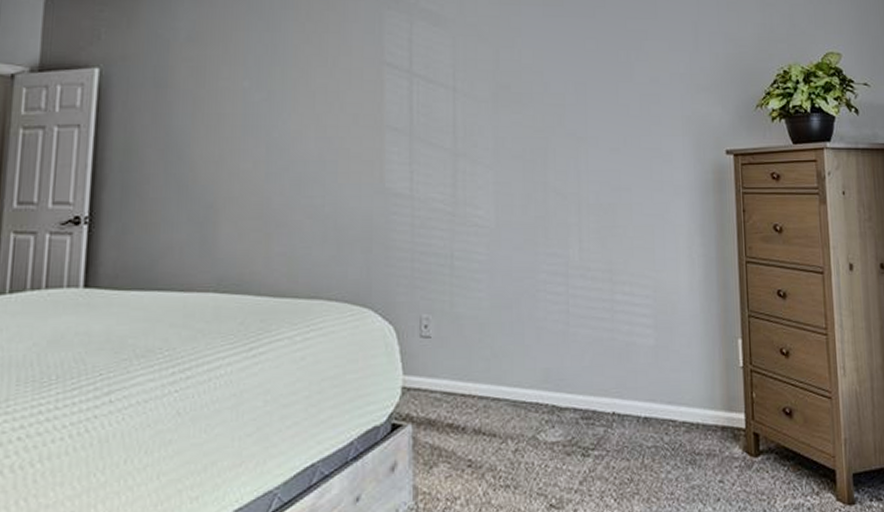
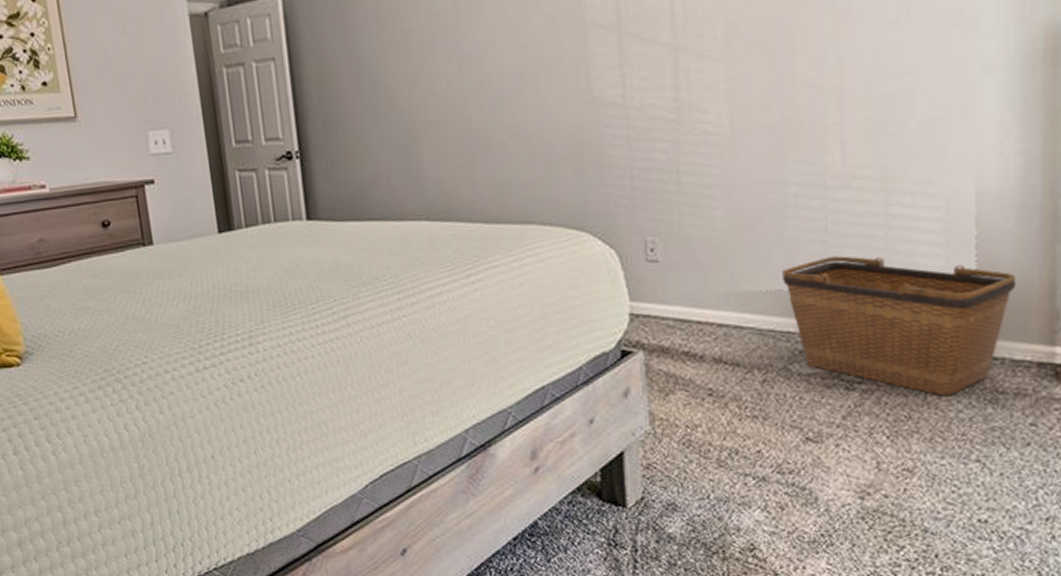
bicycle basket: none [533,335,704,459] -> present [782,256,1016,396]

